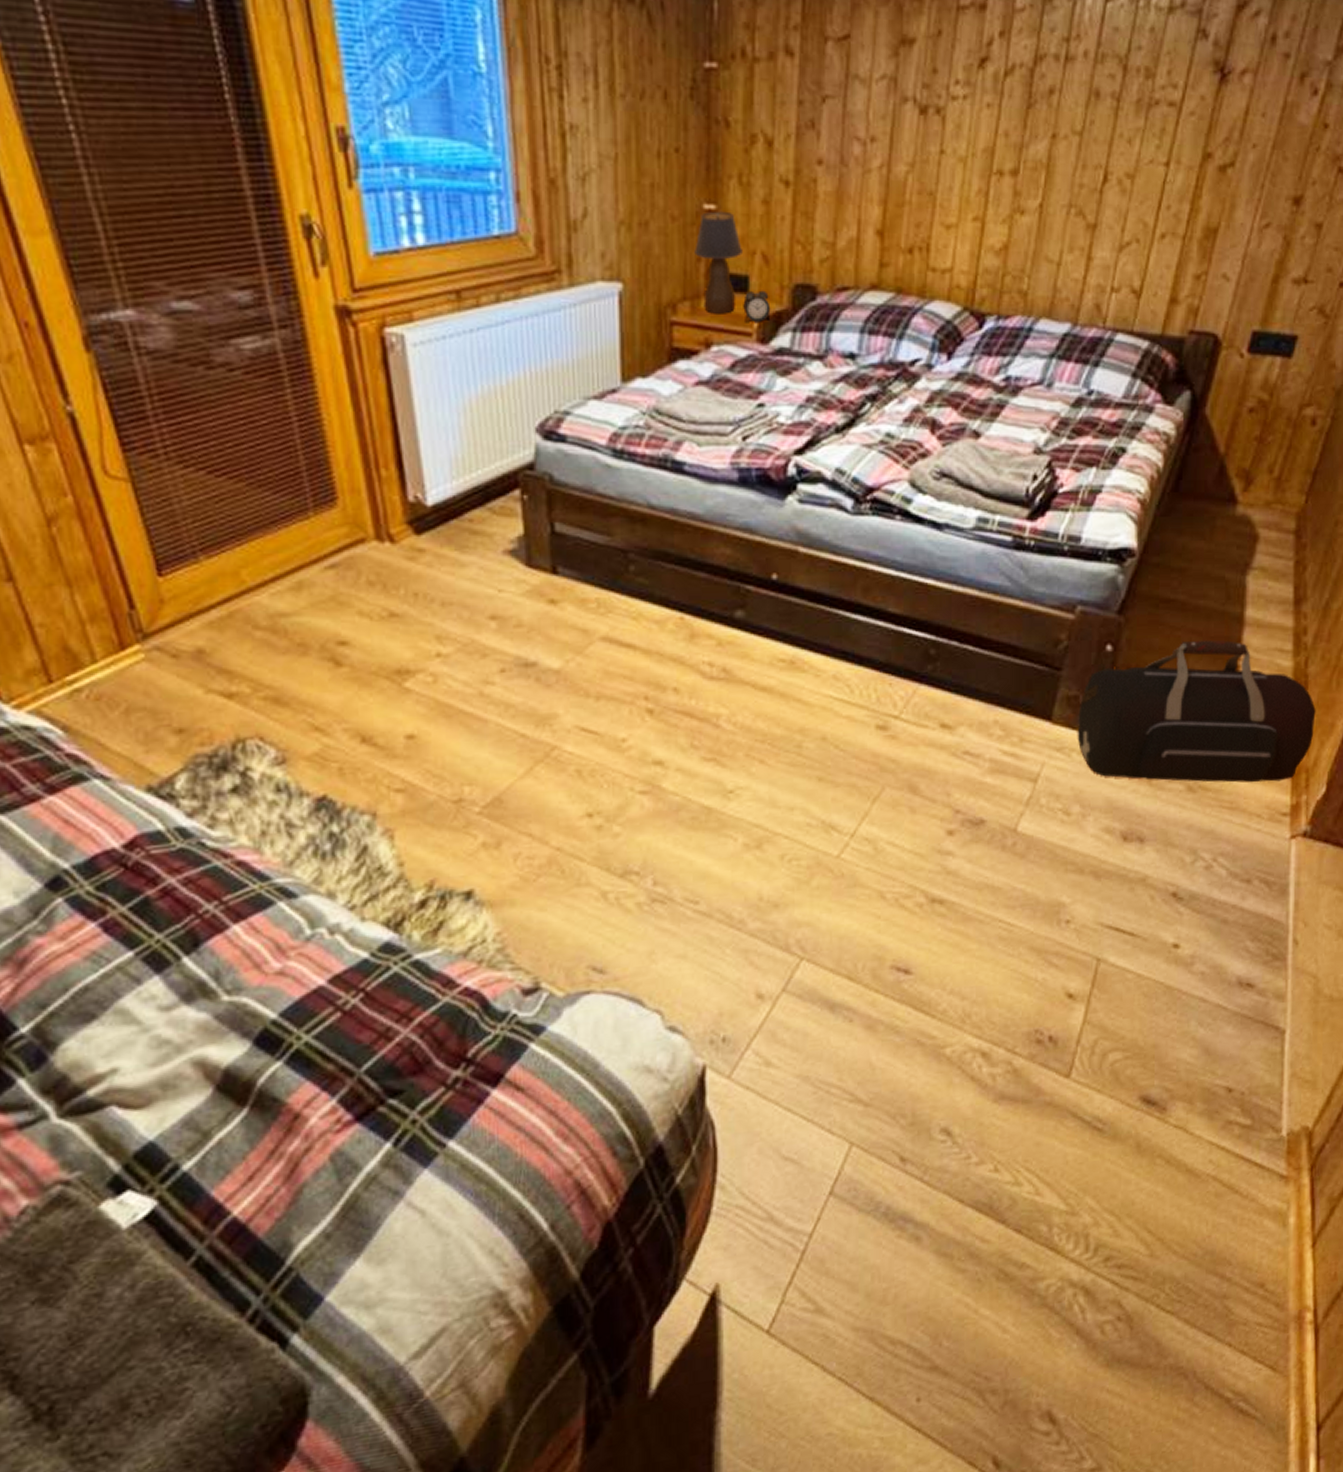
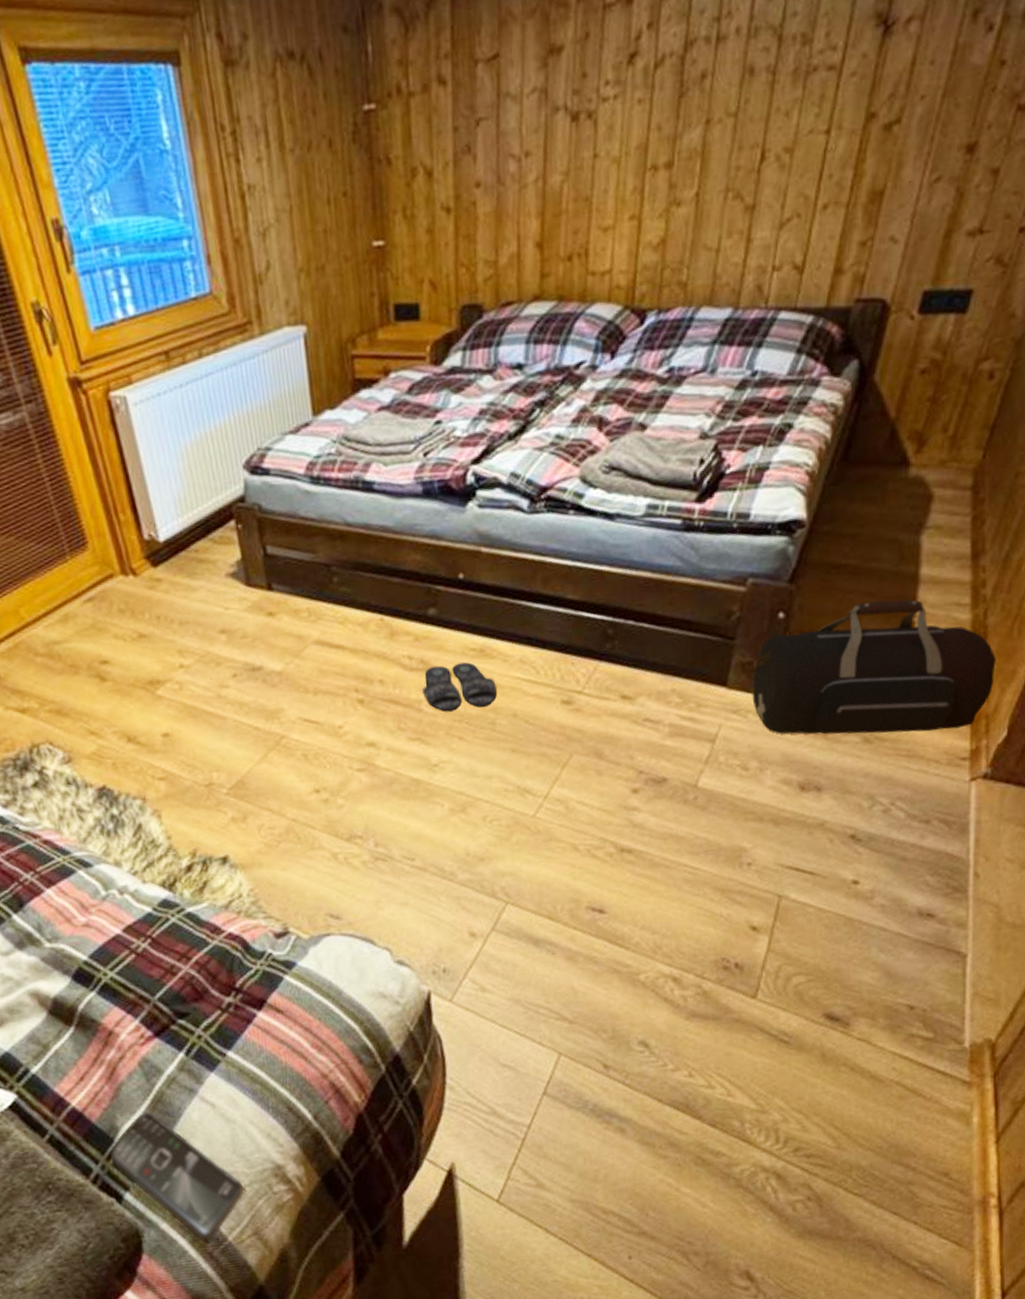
mobile phone: none [277,1223,453,1399] -> present [109,1112,245,1241]
table lamp: present [694,211,742,314] -> none [368,245,412,344]
slippers: none [722,674,805,730] -> present [422,662,497,712]
alarm clock: present [743,290,771,323] -> none [415,315,442,348]

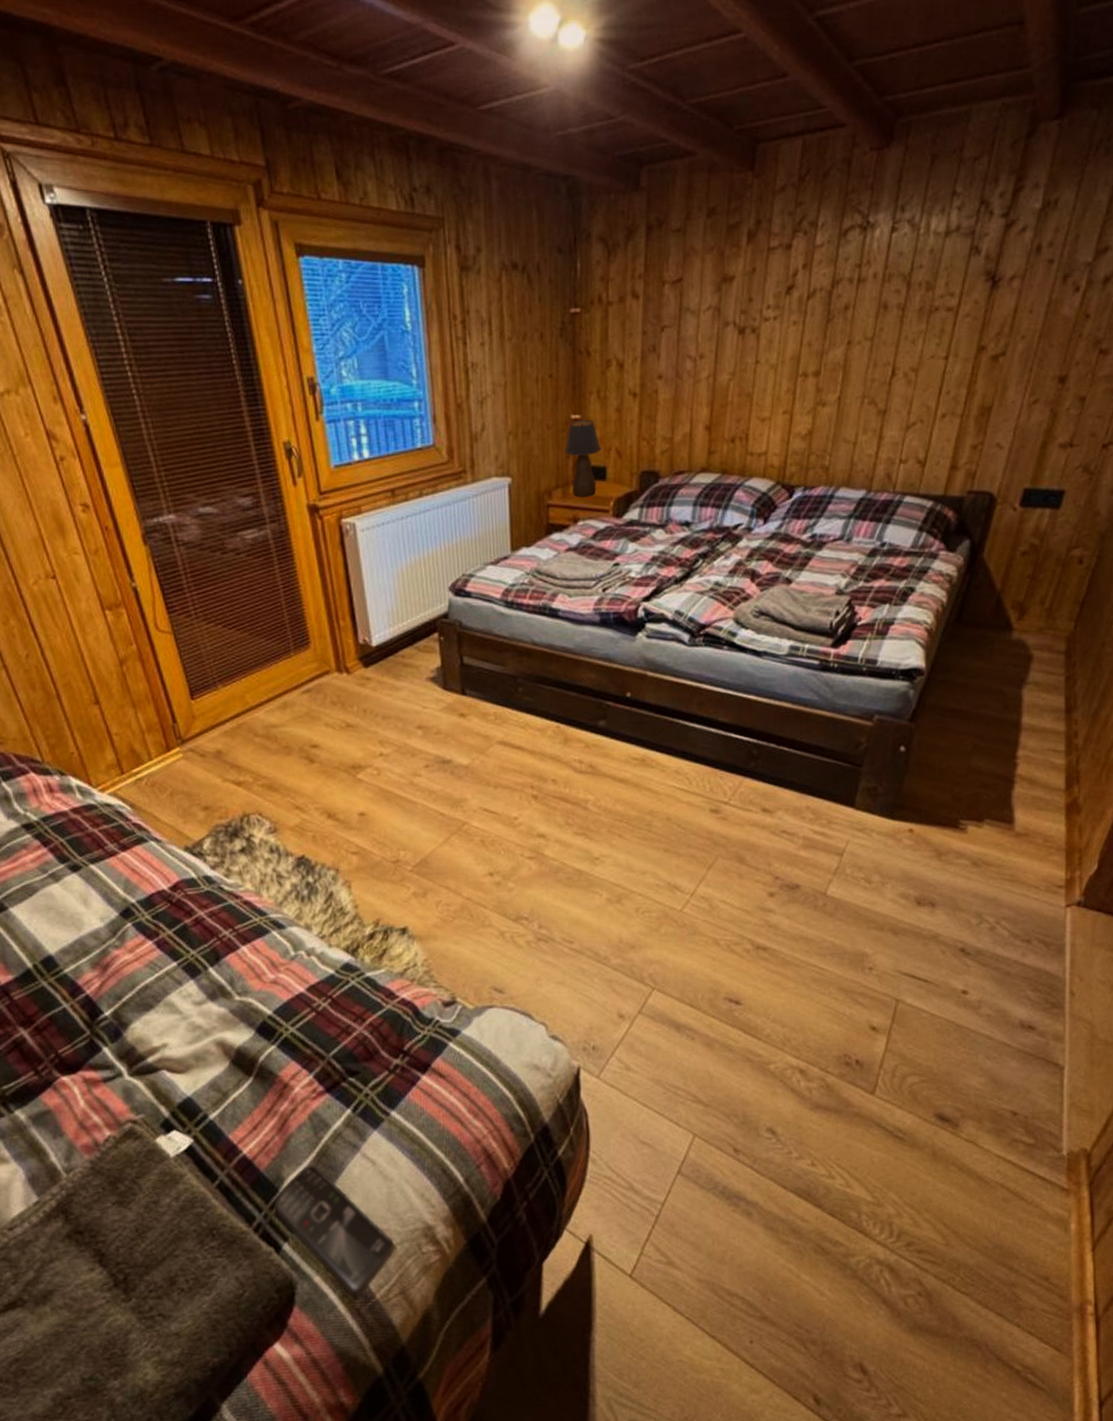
table lamp: none [368,245,412,344] -> present [565,419,601,497]
slippers: present [422,662,497,712] -> none [590,769,654,812]
duffel bag: present [752,599,996,735] -> none [876,742,1087,860]

